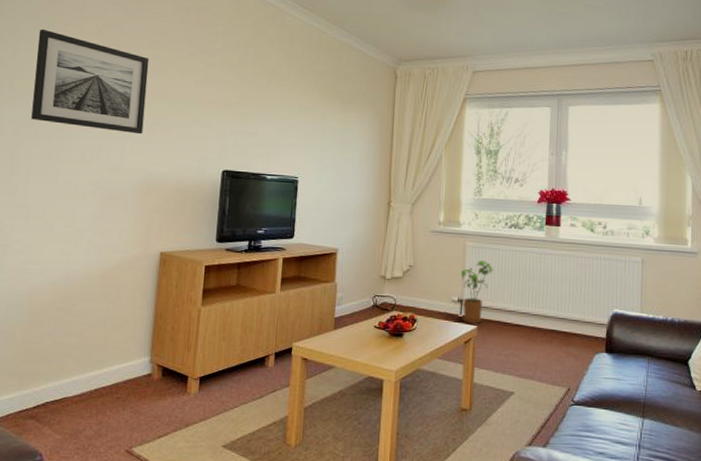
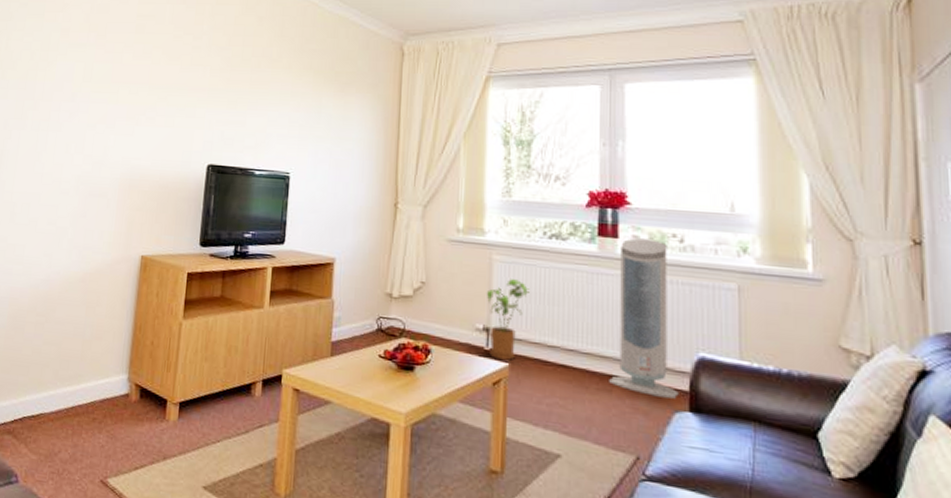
wall art: present [31,29,149,135] -> none [20,17,135,125]
air purifier: none [550,226,599,344] -> present [609,238,679,399]

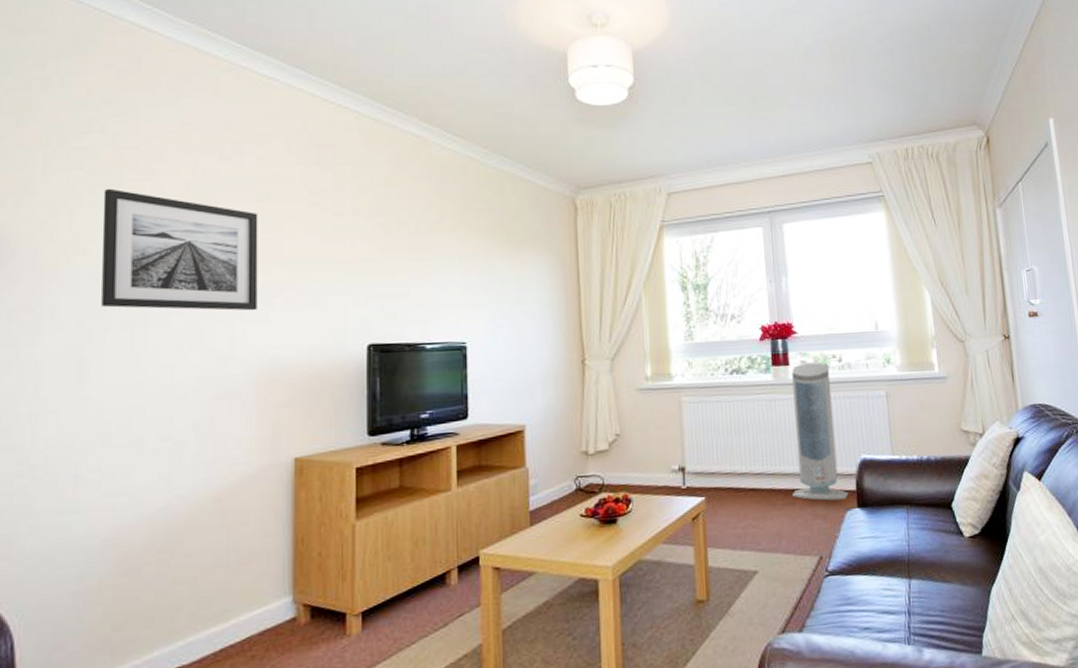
wall art: none [20,17,135,125] -> present [101,188,258,311]
house plant: present [486,279,530,360] -> none [678,417,718,495]

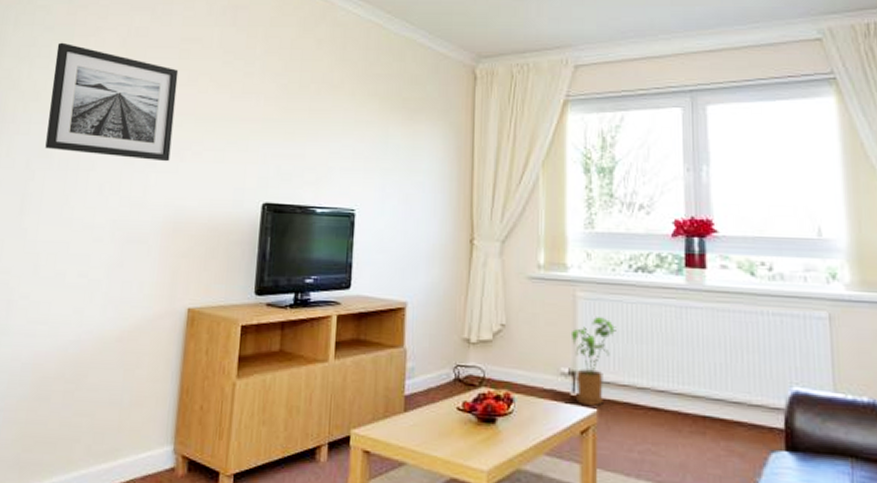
house plant: none [678,417,718,495] -> present [570,317,616,406]
air purifier: present [792,362,849,501] -> none [702,268,775,438]

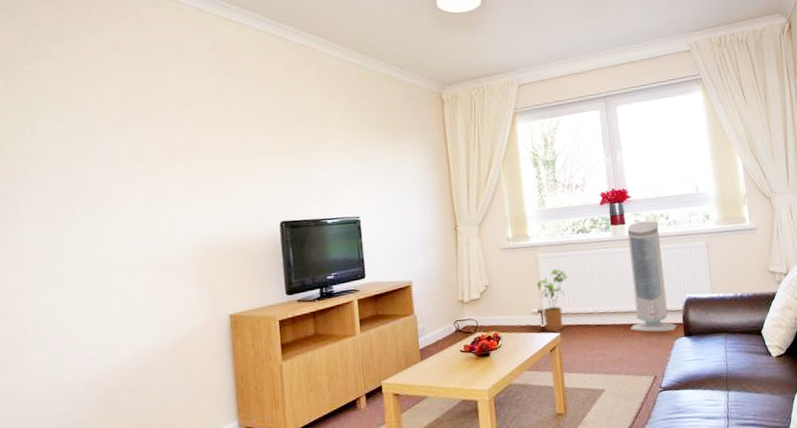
wall art: present [45,42,179,162] -> none [55,103,189,201]
air purifier: none [702,268,775,438] -> present [627,221,677,332]

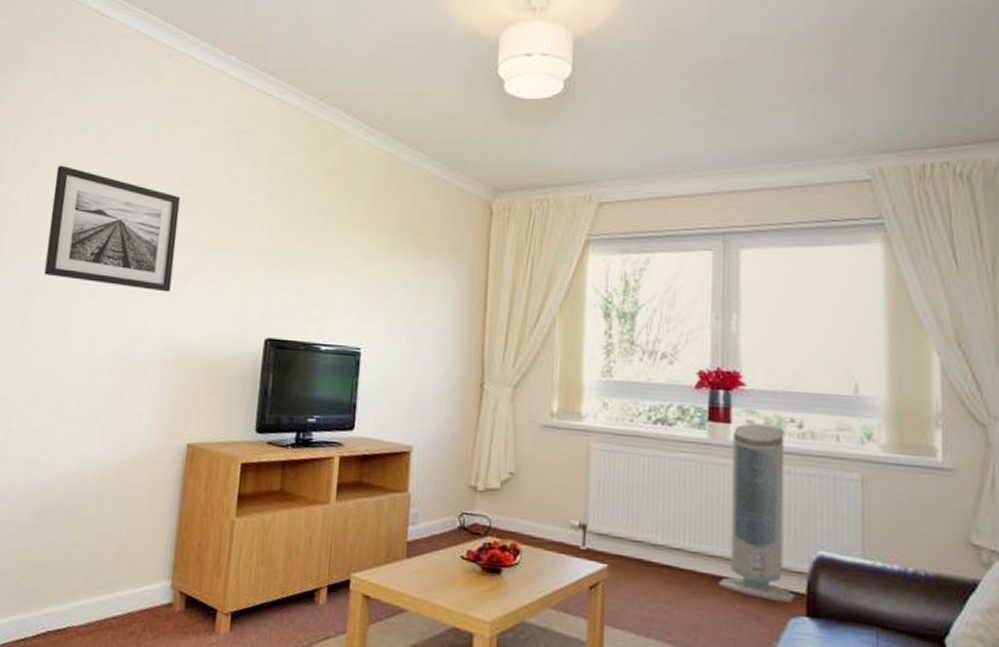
wall art: none [55,103,189,201] -> present [44,165,181,293]
house plant: present [536,269,568,332] -> none [582,469,632,561]

